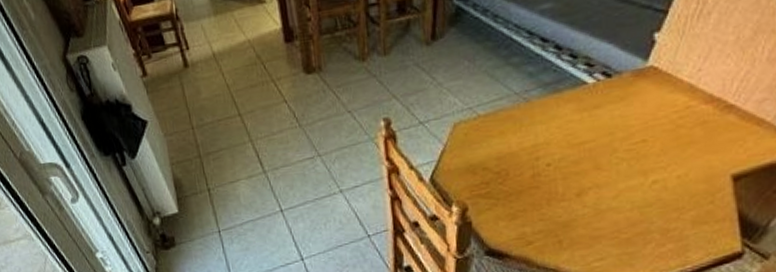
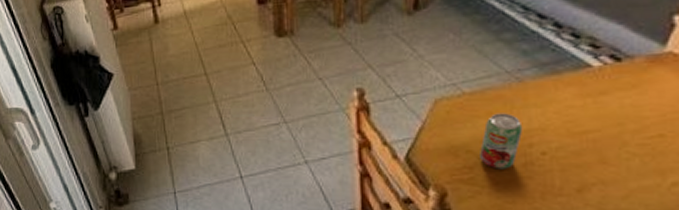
beverage can: none [494,131,531,183] -> present [480,113,523,169]

